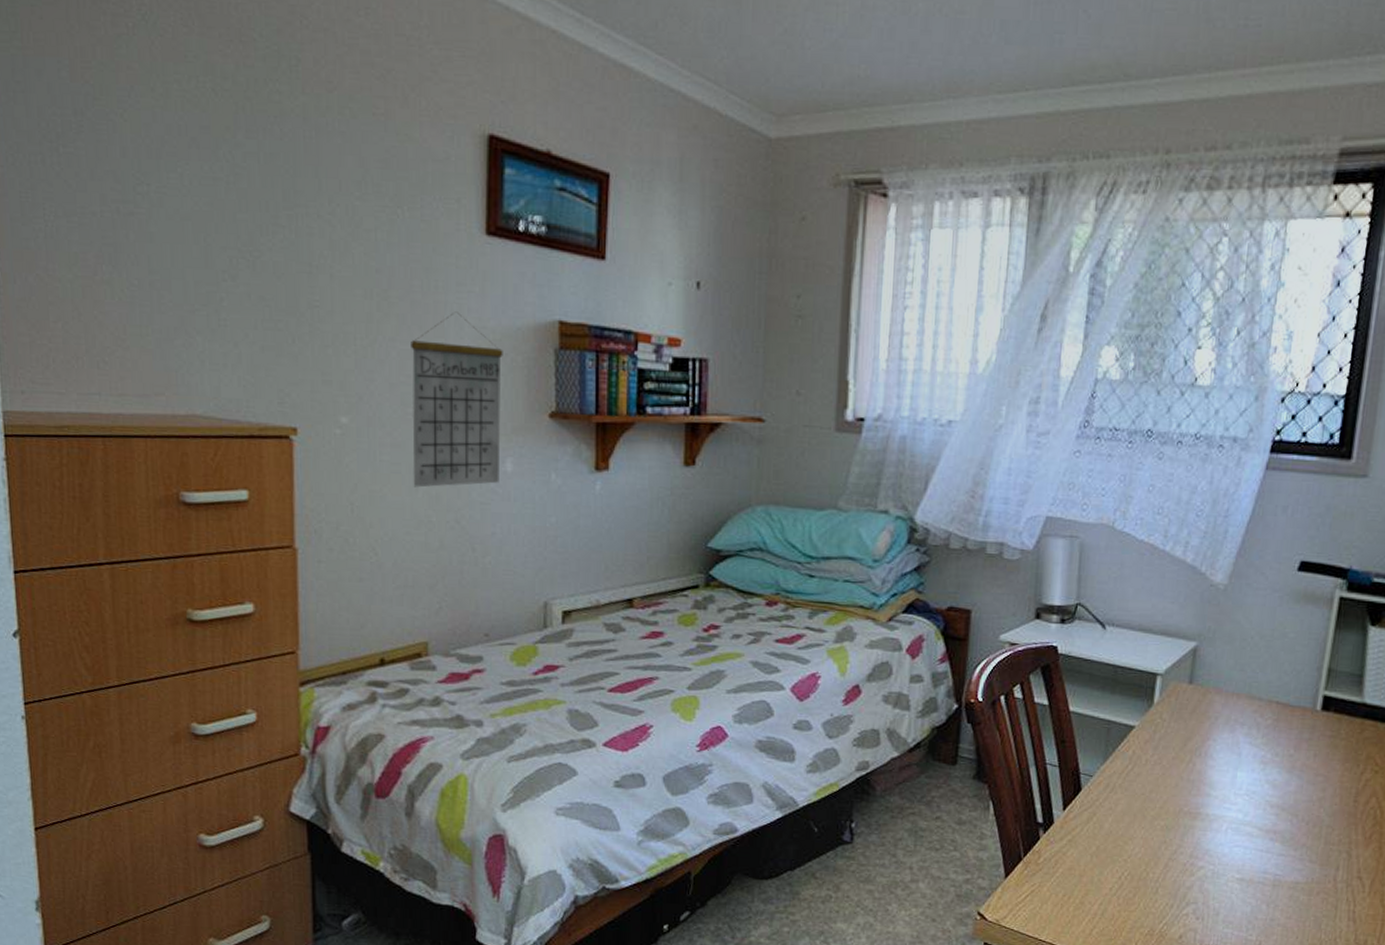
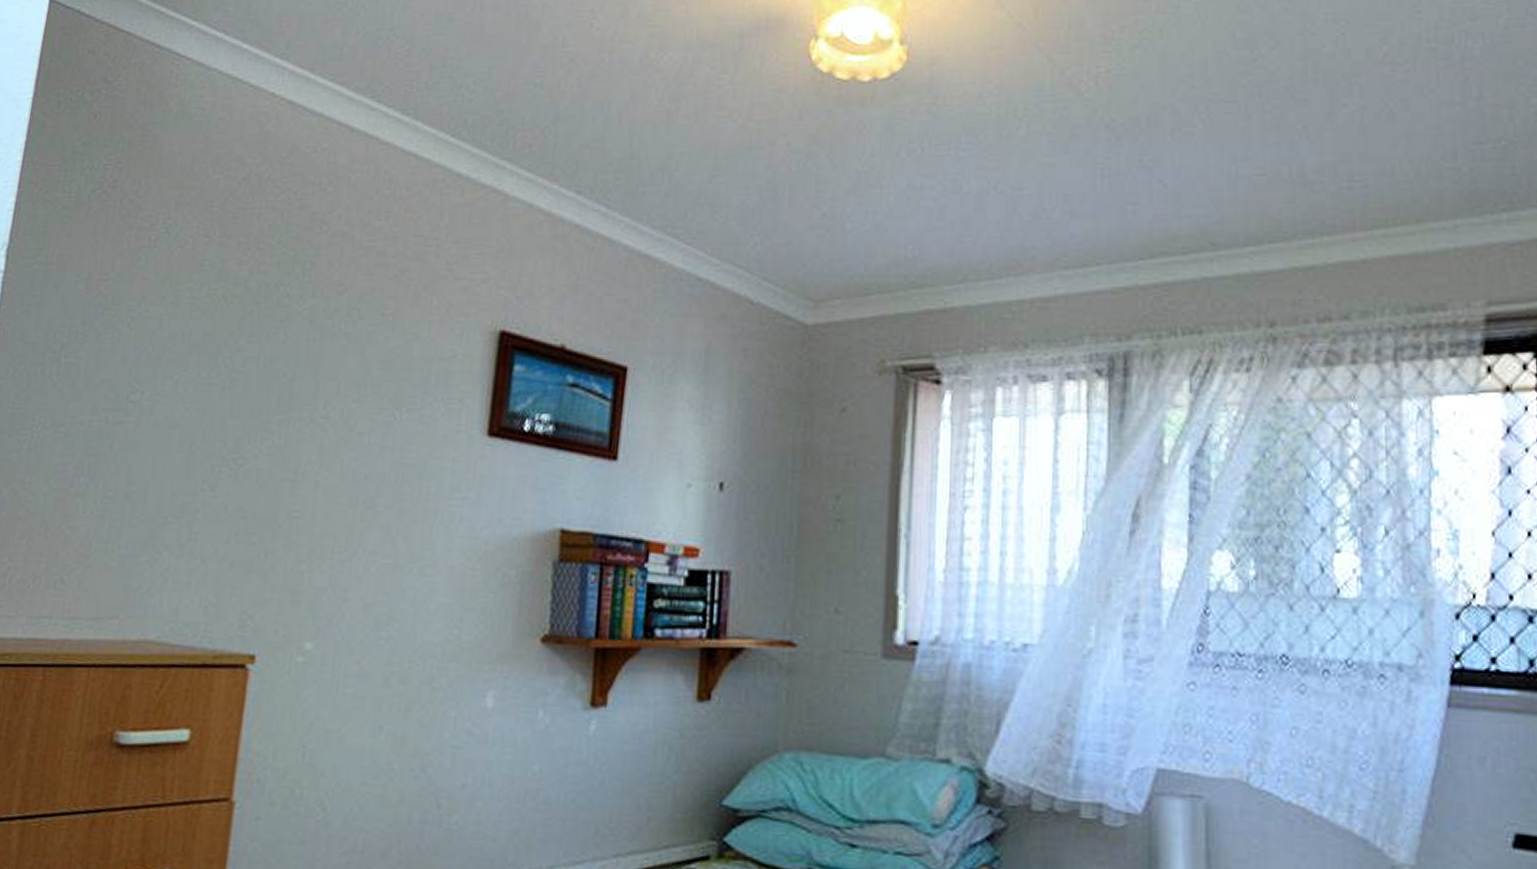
calendar: present [411,311,503,488] -> none [376,520,495,727]

